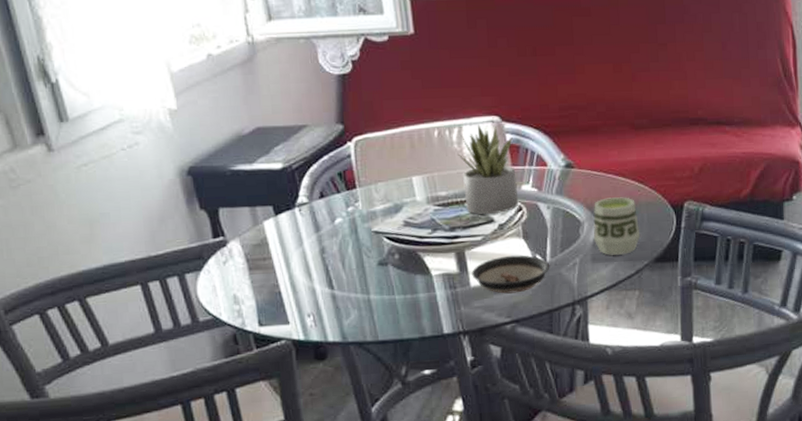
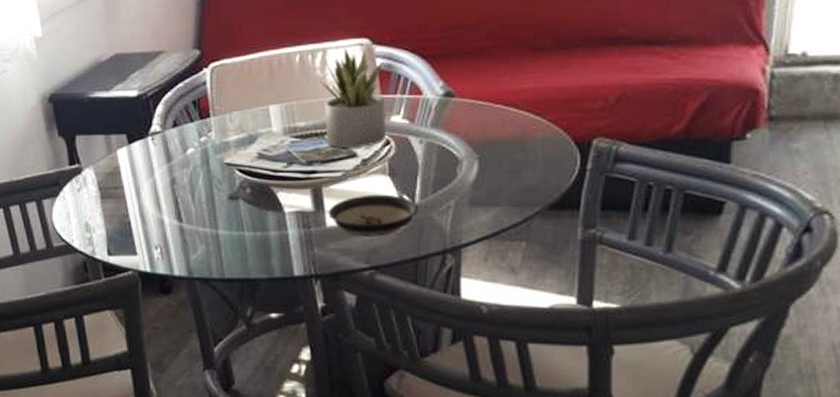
cup: present [593,197,641,255] -> none [473,131,533,199]

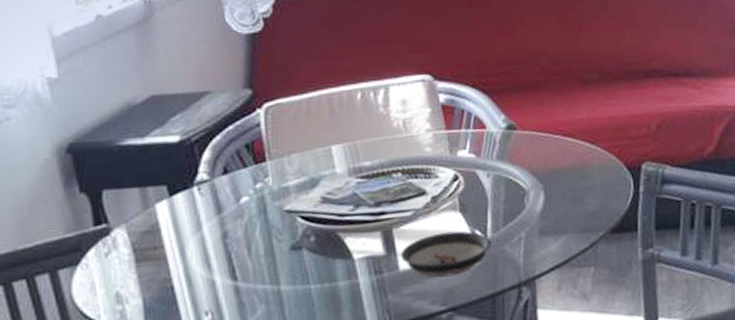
succulent plant: present [320,48,387,149] -> none [384,85,455,186]

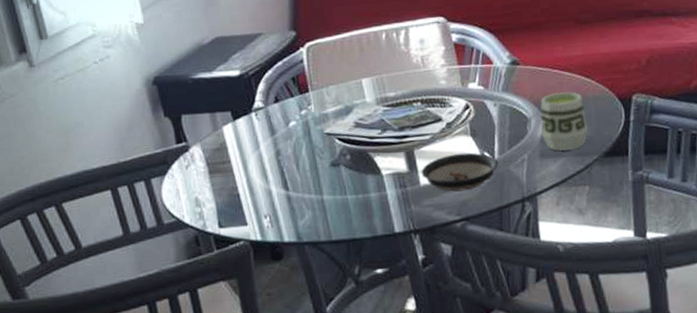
cup: none [540,160,594,228] -> present [540,92,589,151]

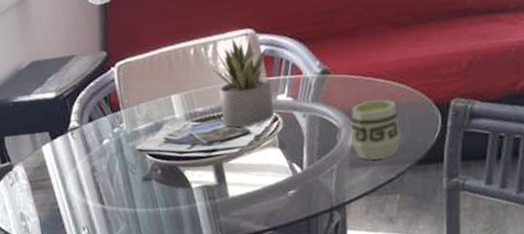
succulent plant: none [405,26,466,114] -> present [214,39,275,127]
saucer: present [421,152,499,192] -> none [229,164,307,203]

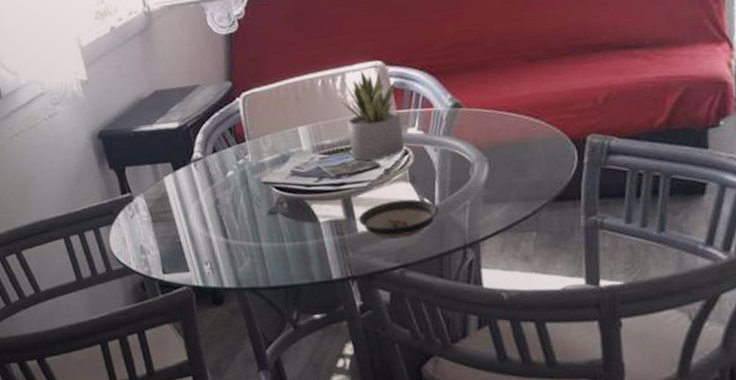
saucer: none [229,164,307,203] -> present [358,199,439,239]
cup: present [351,99,402,160] -> none [484,134,537,196]

